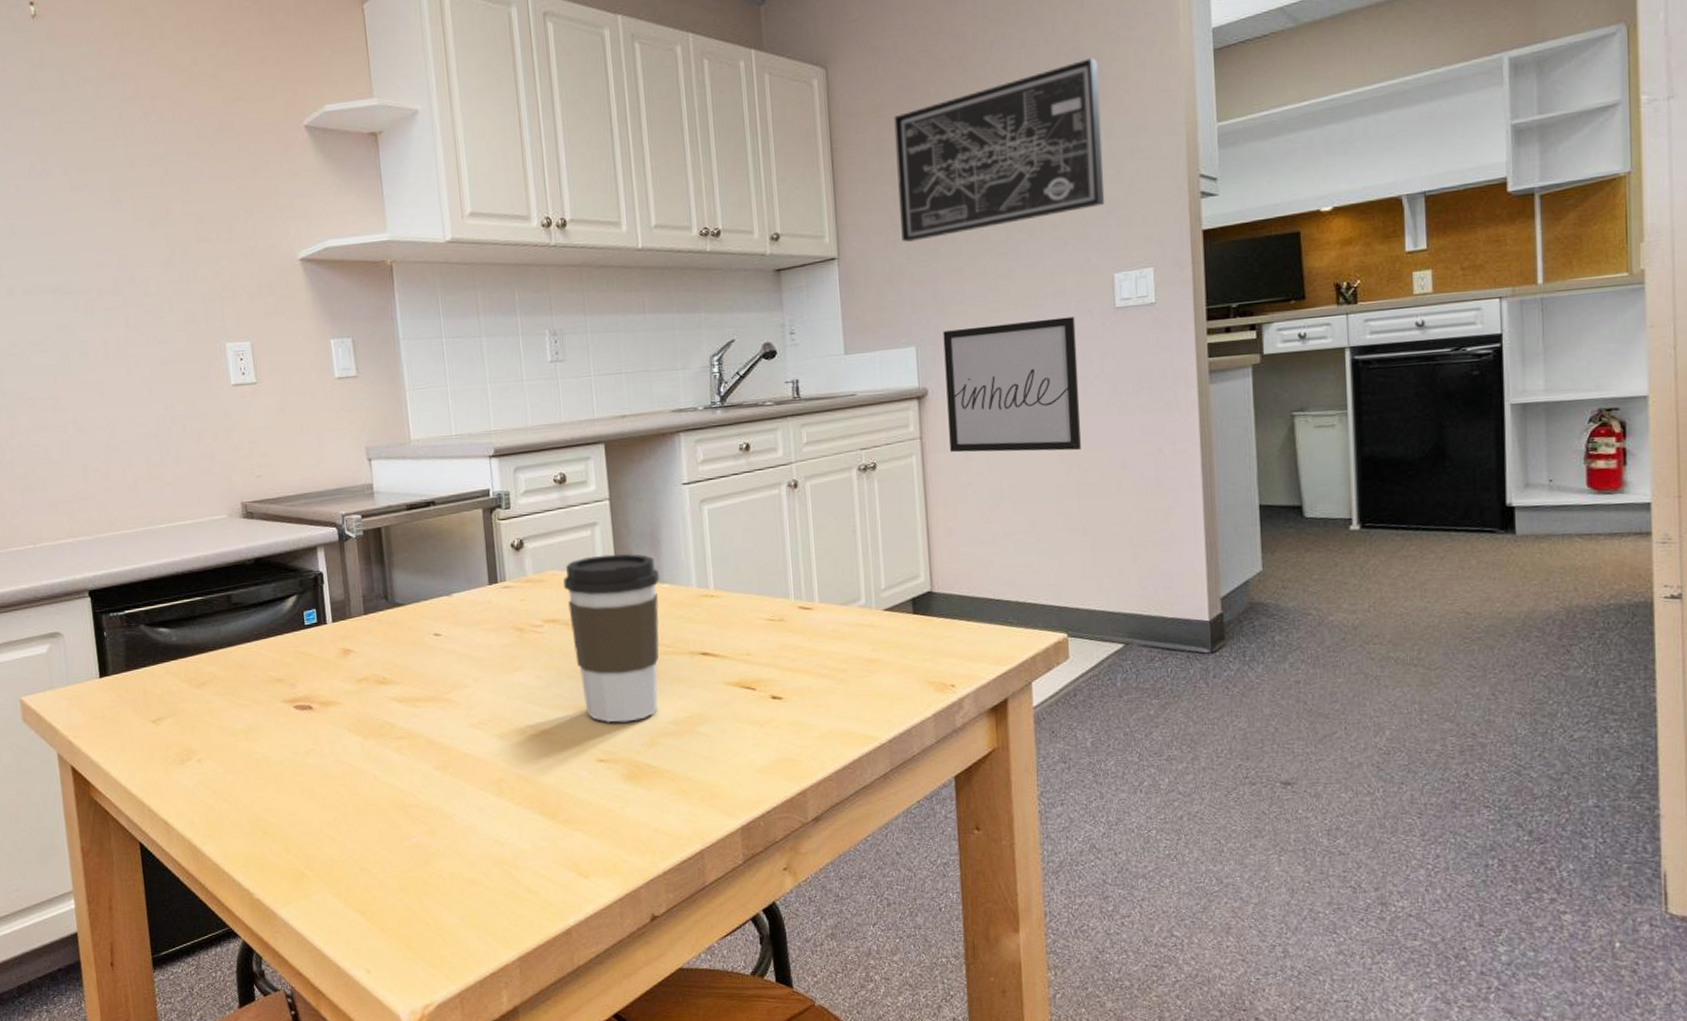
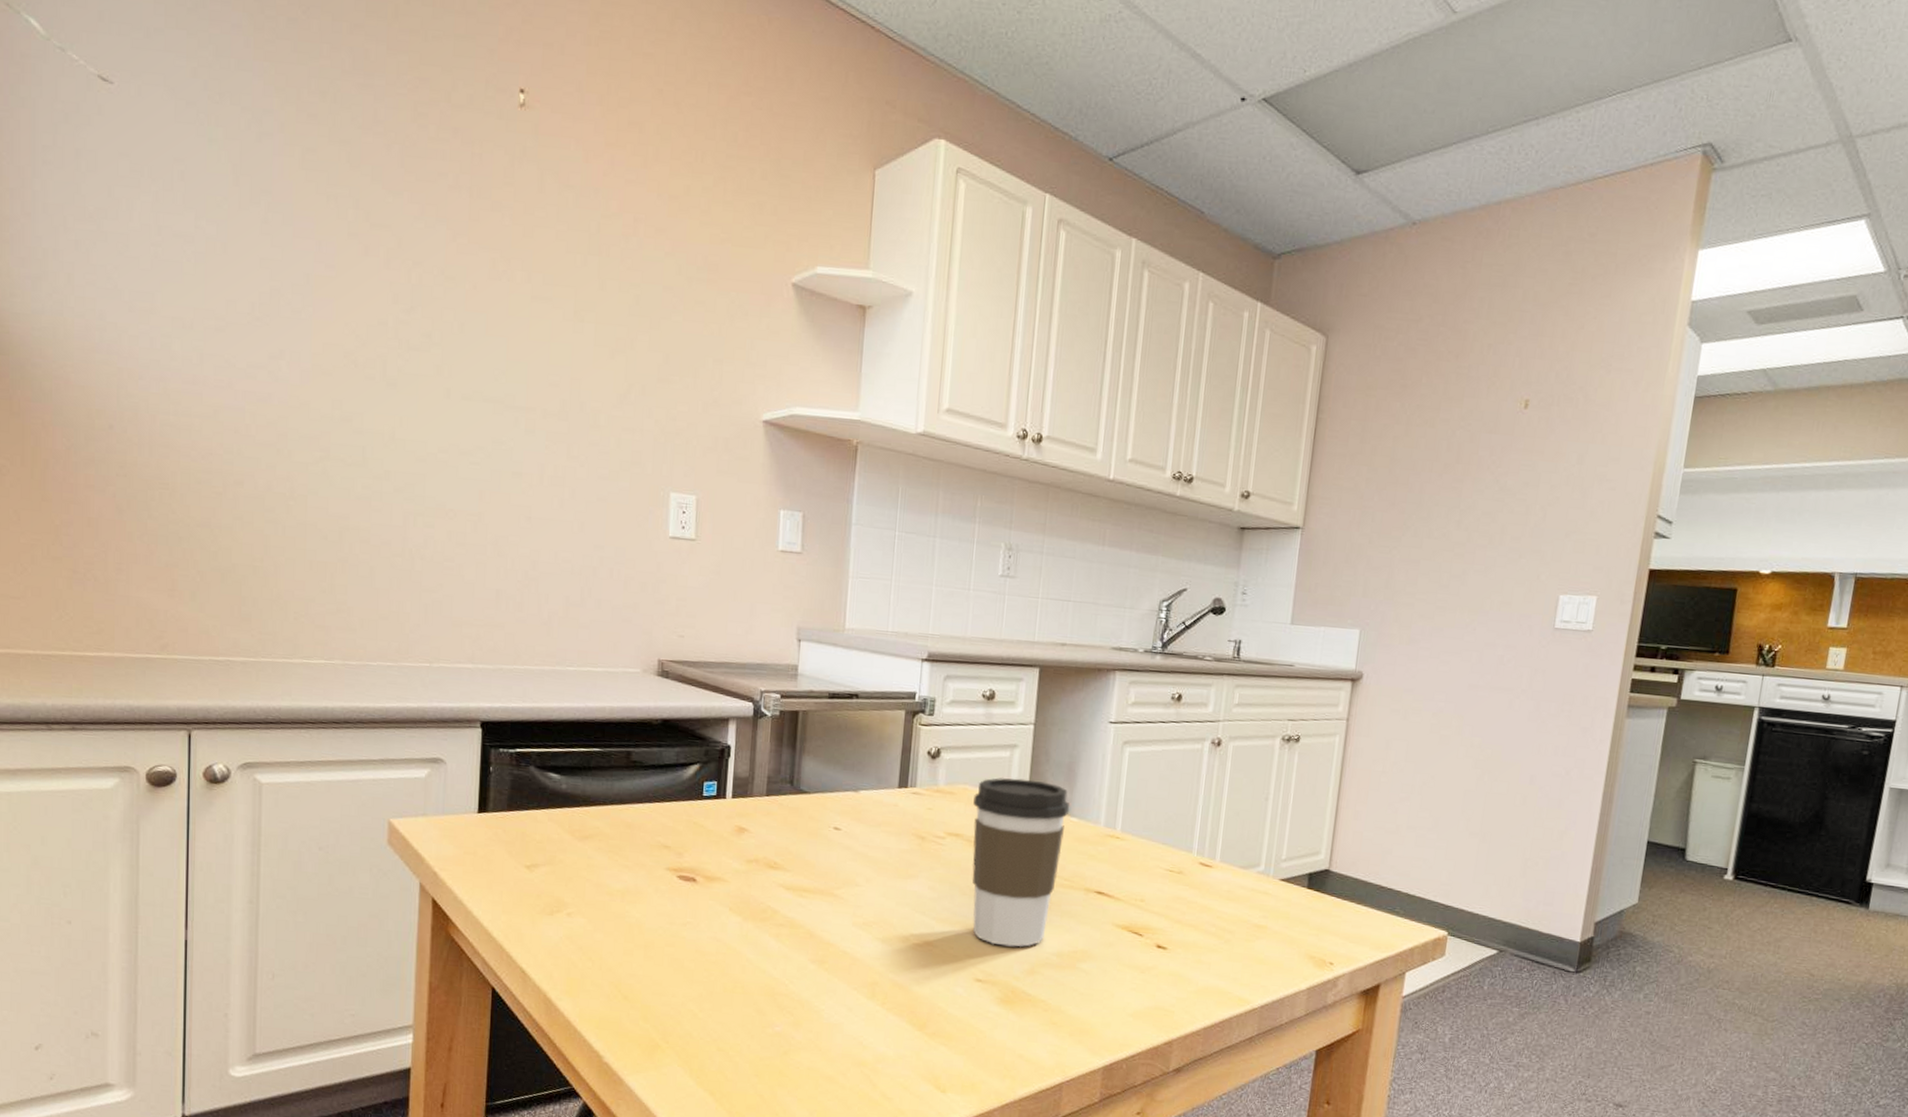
wall art: present [894,58,1105,243] -> none [1367,380,1586,527]
wall art: present [943,316,1082,453] -> none [1373,619,1515,759]

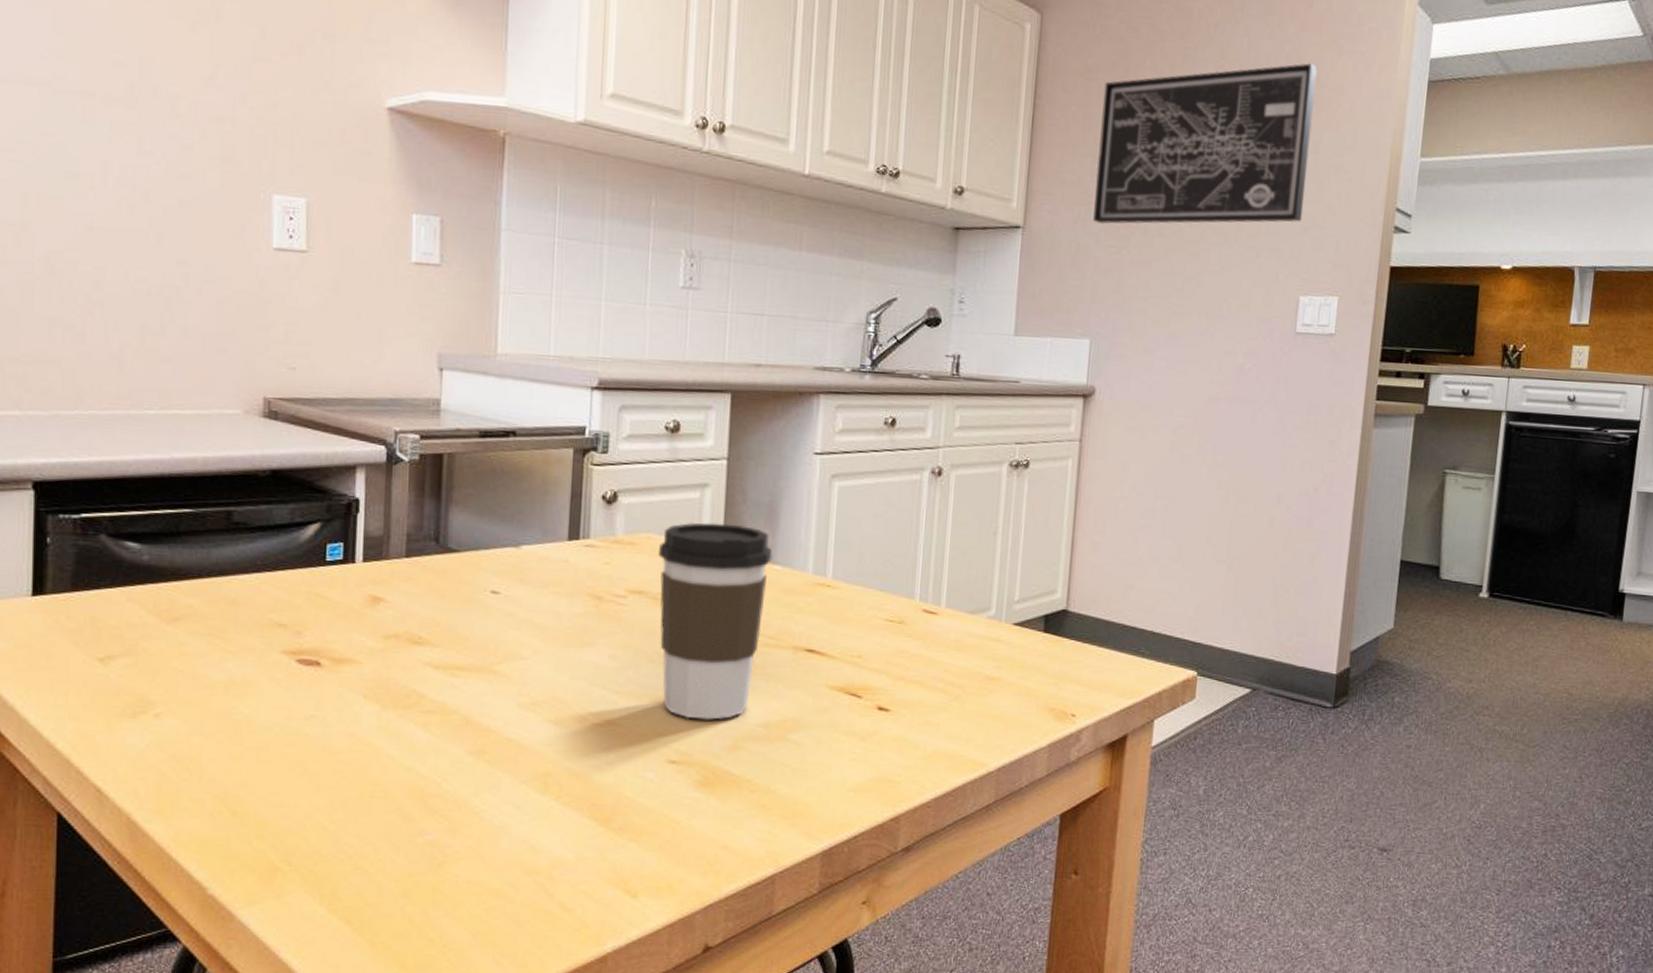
wall art: none [1367,380,1586,527] -> present [1093,63,1317,225]

